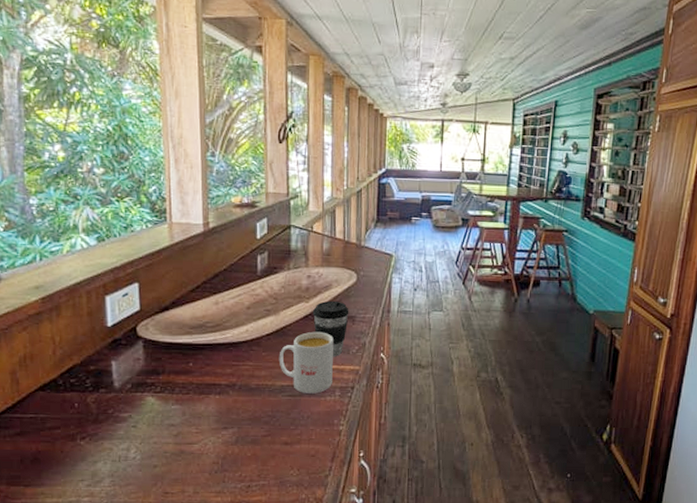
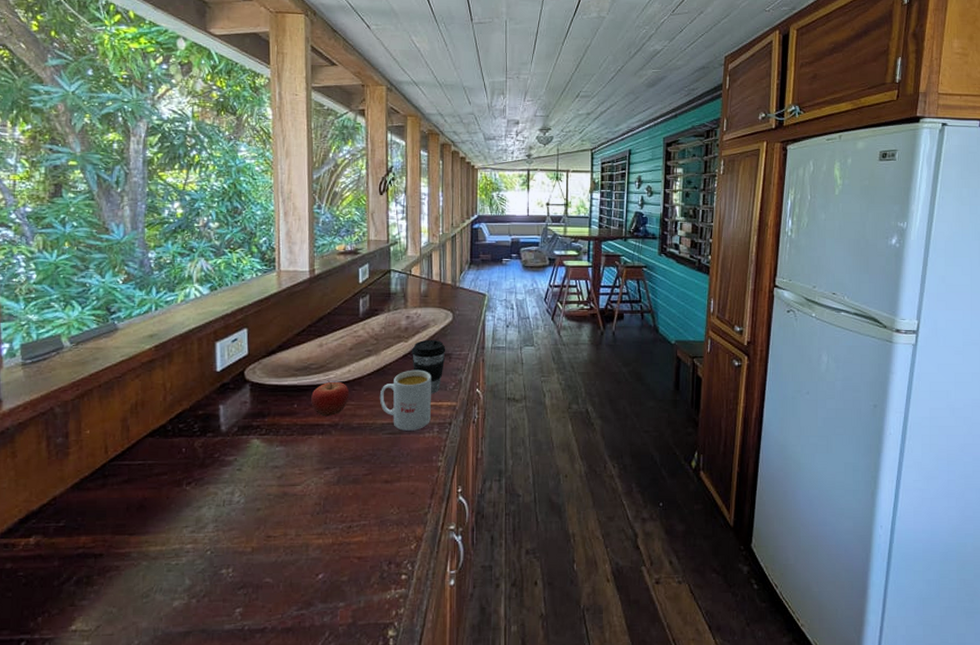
fruit: none [207,339,247,377] -> present [311,380,350,417]

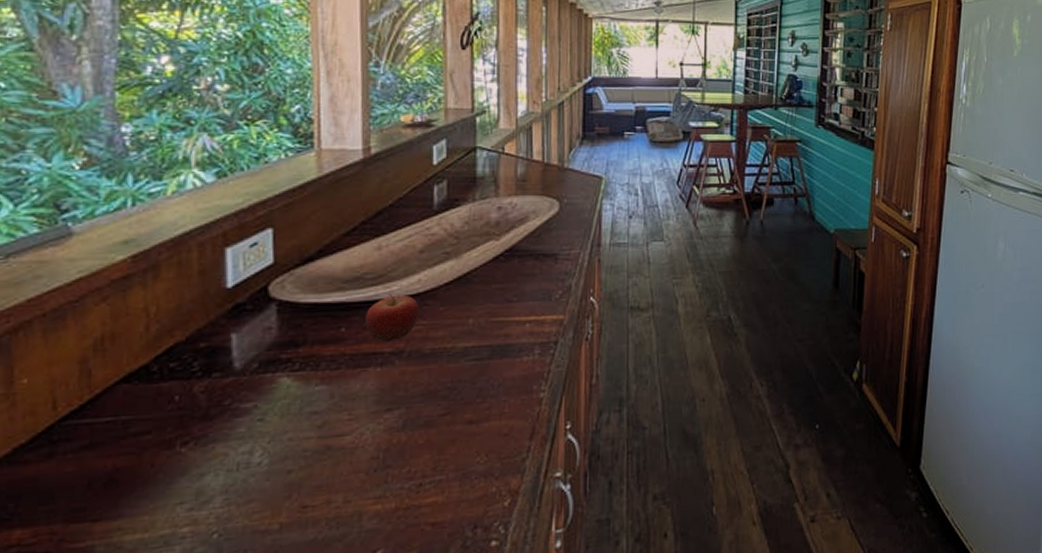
mug: present [379,370,431,431] -> none [461,275,531,355]
coffee cup: present [411,339,446,394] -> none [504,236,550,306]

